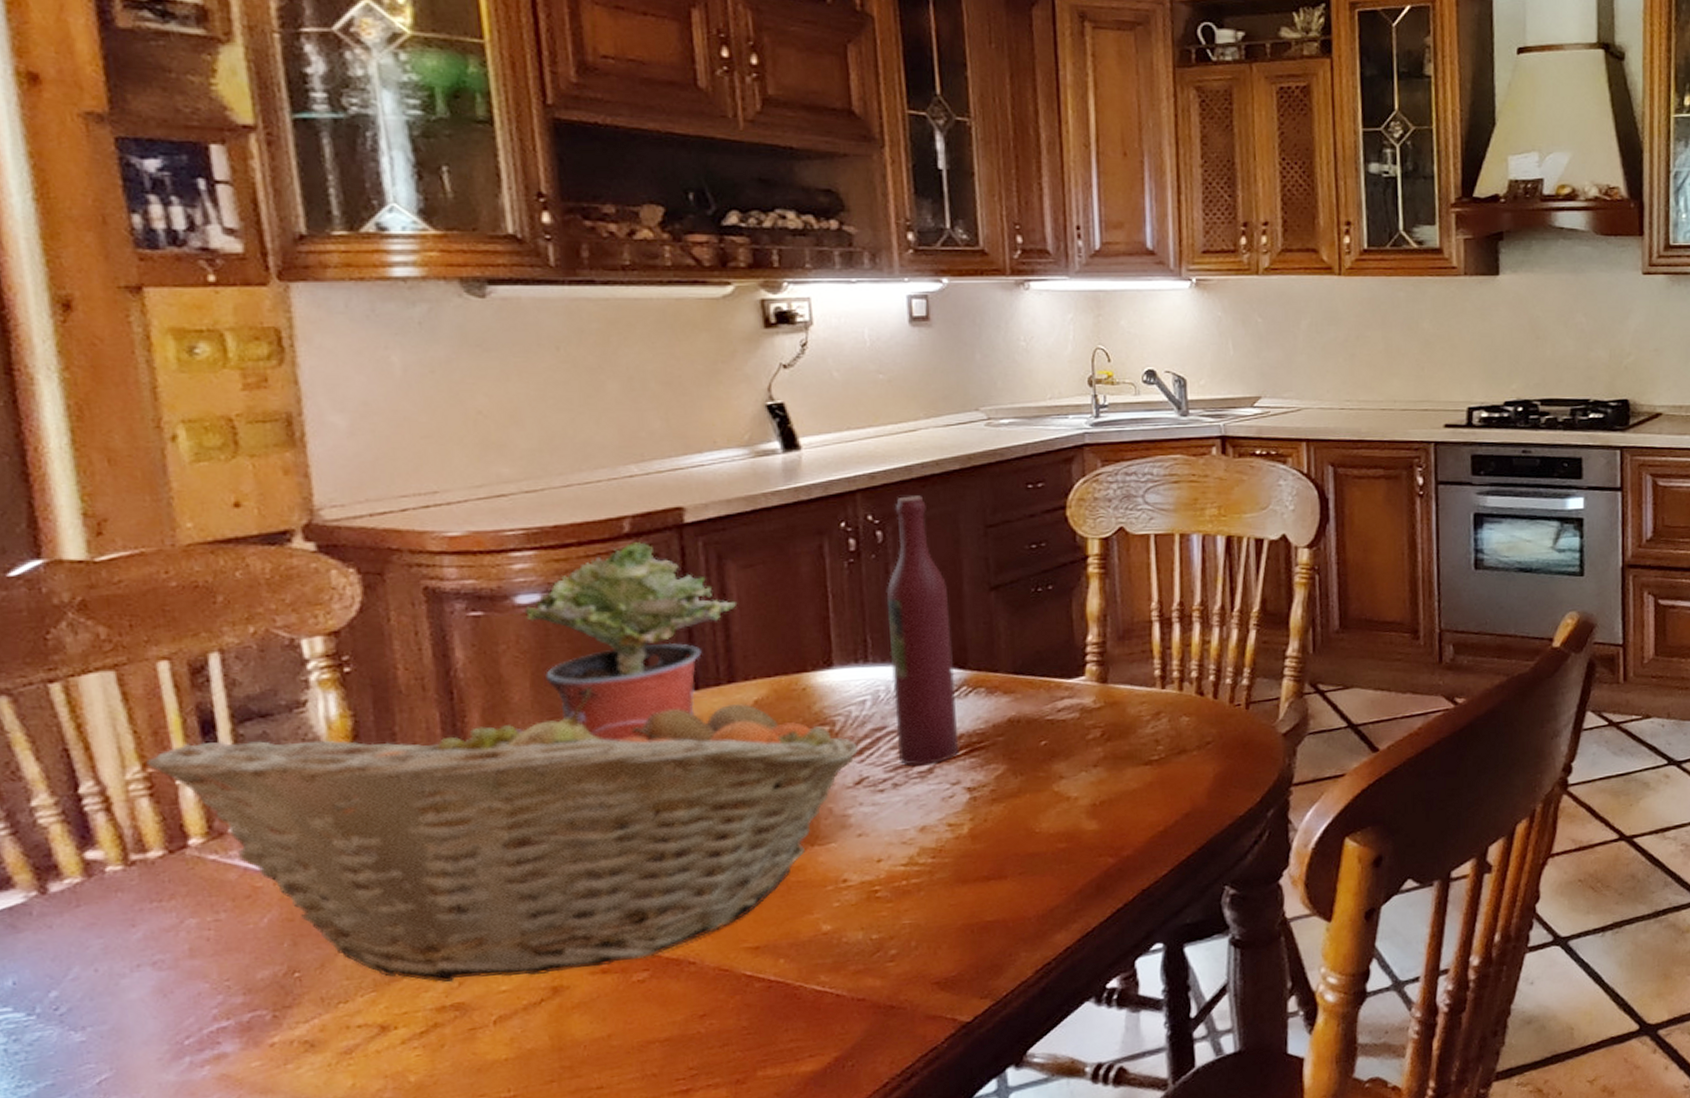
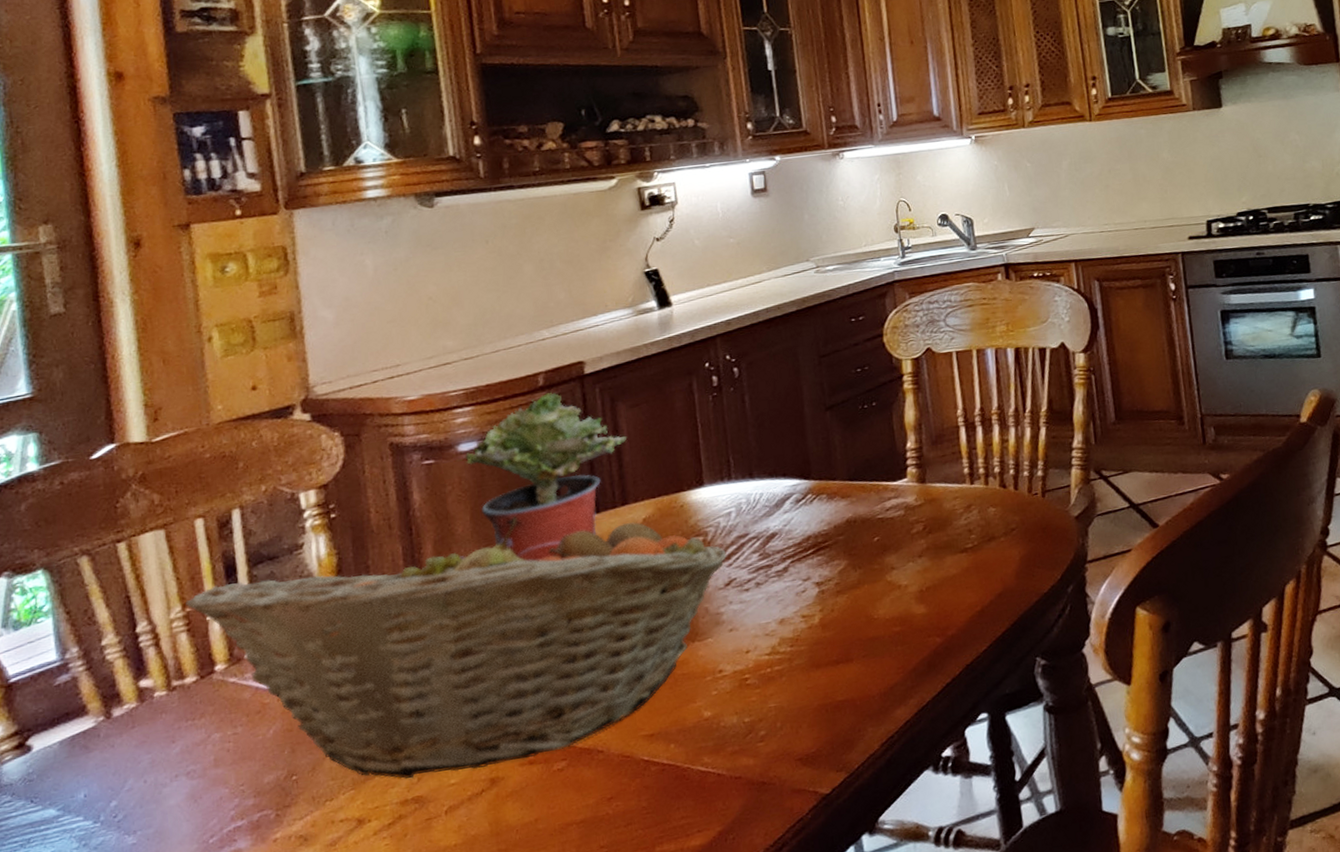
wine bottle: present [886,495,960,766] -> none [743,335,808,566]

